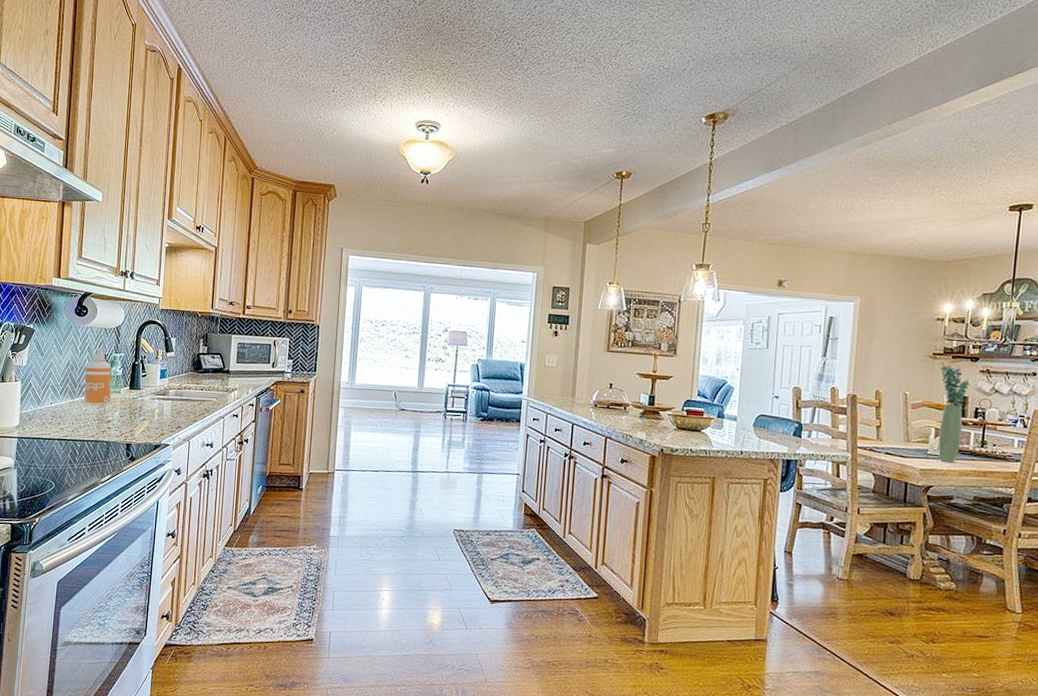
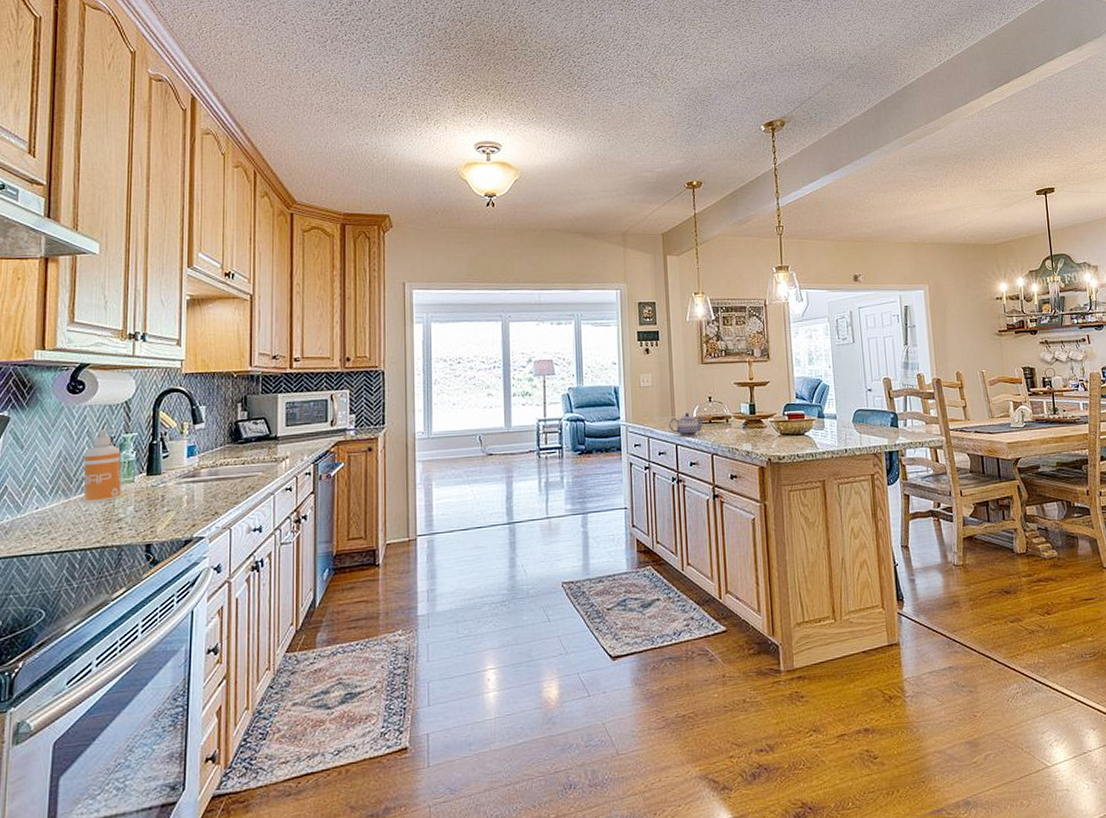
teapot: none [567,396,604,418] -> present [668,413,705,437]
vase: present [938,362,970,464] -> none [1007,338,1037,434]

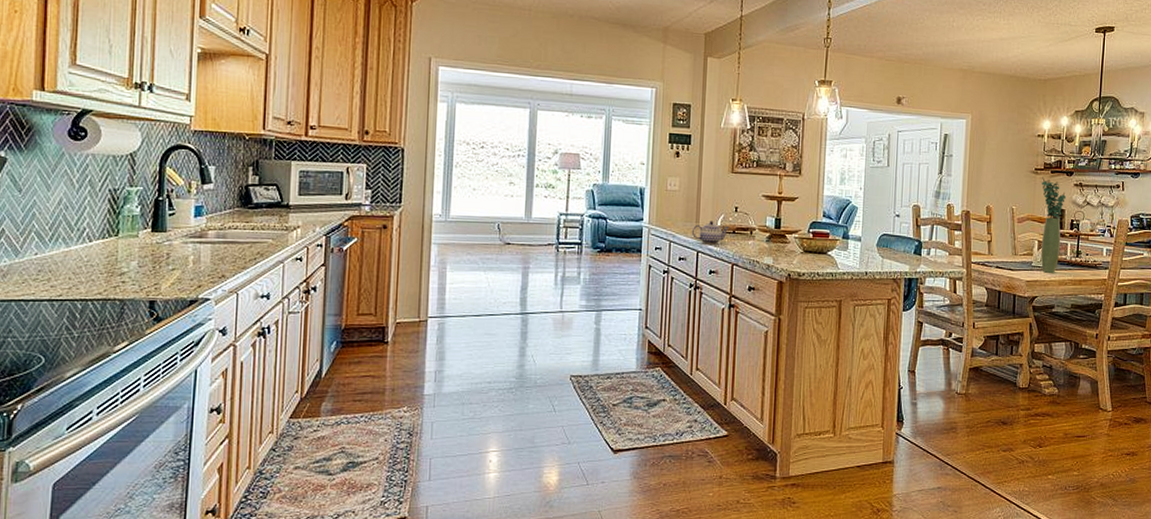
soap dispenser: present [83,429,122,503] -> none [84,180,126,255]
vase: none [1007,338,1037,434] -> present [1041,177,1067,274]

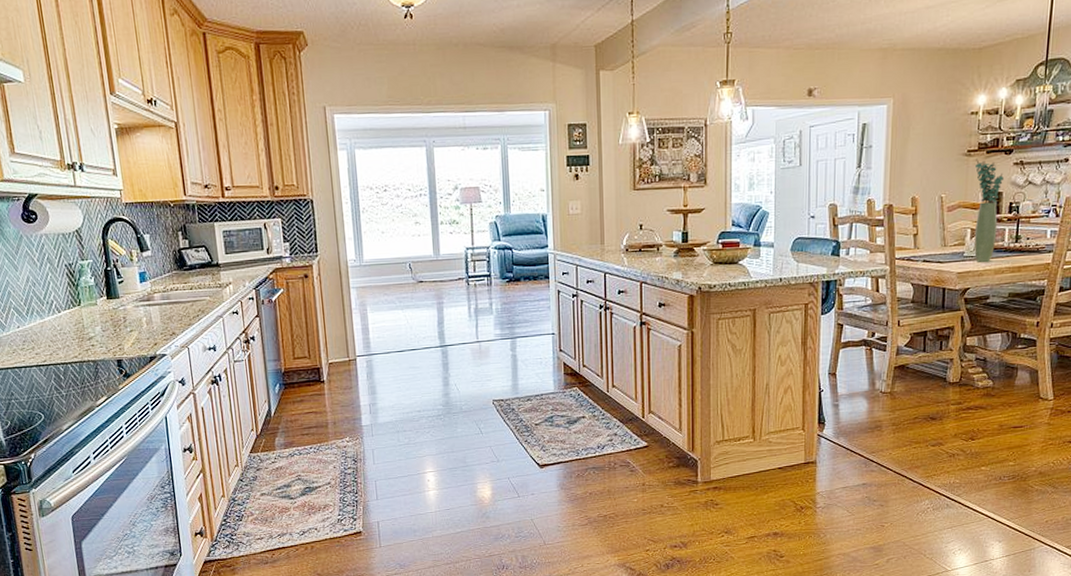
teapot: present [691,221,729,245] -> none [597,241,635,265]

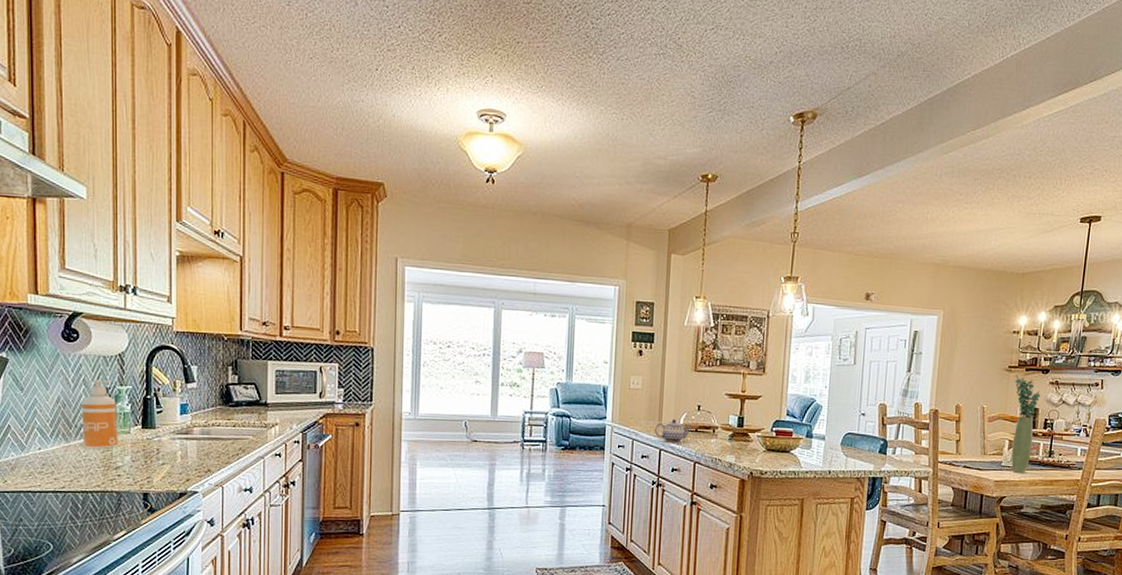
soap dispenser: none [49,256,88,323] -> present [81,379,118,450]
teapot: none [597,241,635,265] -> present [654,419,692,443]

